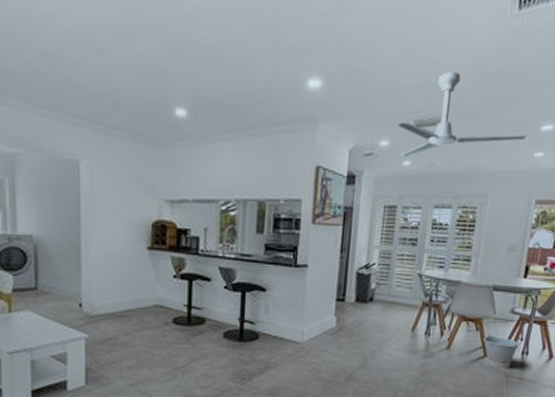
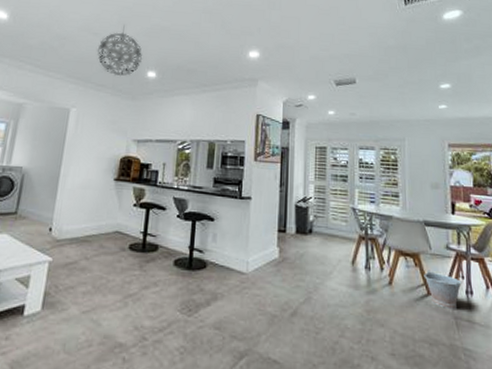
pendant light: none [103,38,167,116] -> present [97,25,143,77]
ceiling fan: present [396,72,527,158] -> none [320,46,430,108]

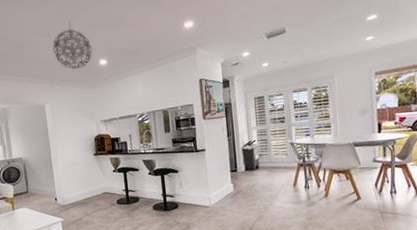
bucket: present [424,270,462,310] -> none [354,180,387,208]

